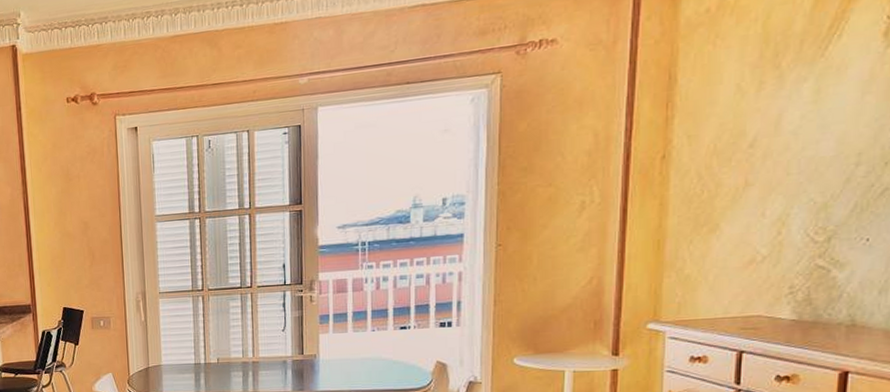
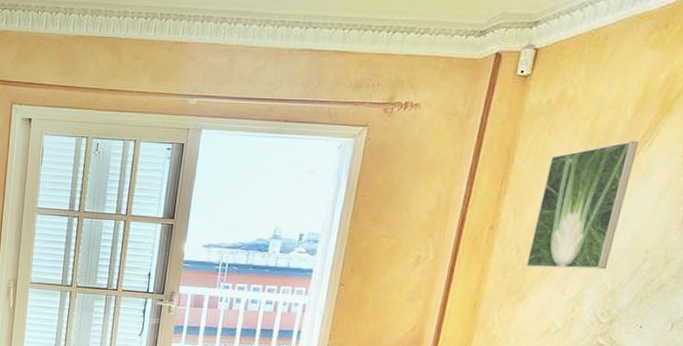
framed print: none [713,34,825,194] -> present [526,141,639,270]

